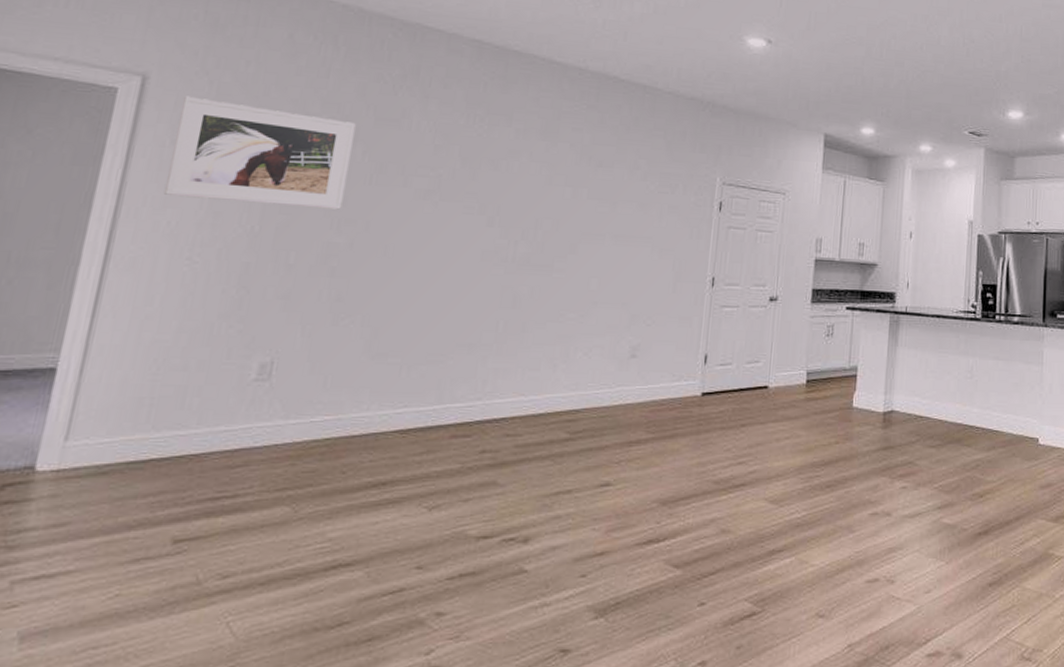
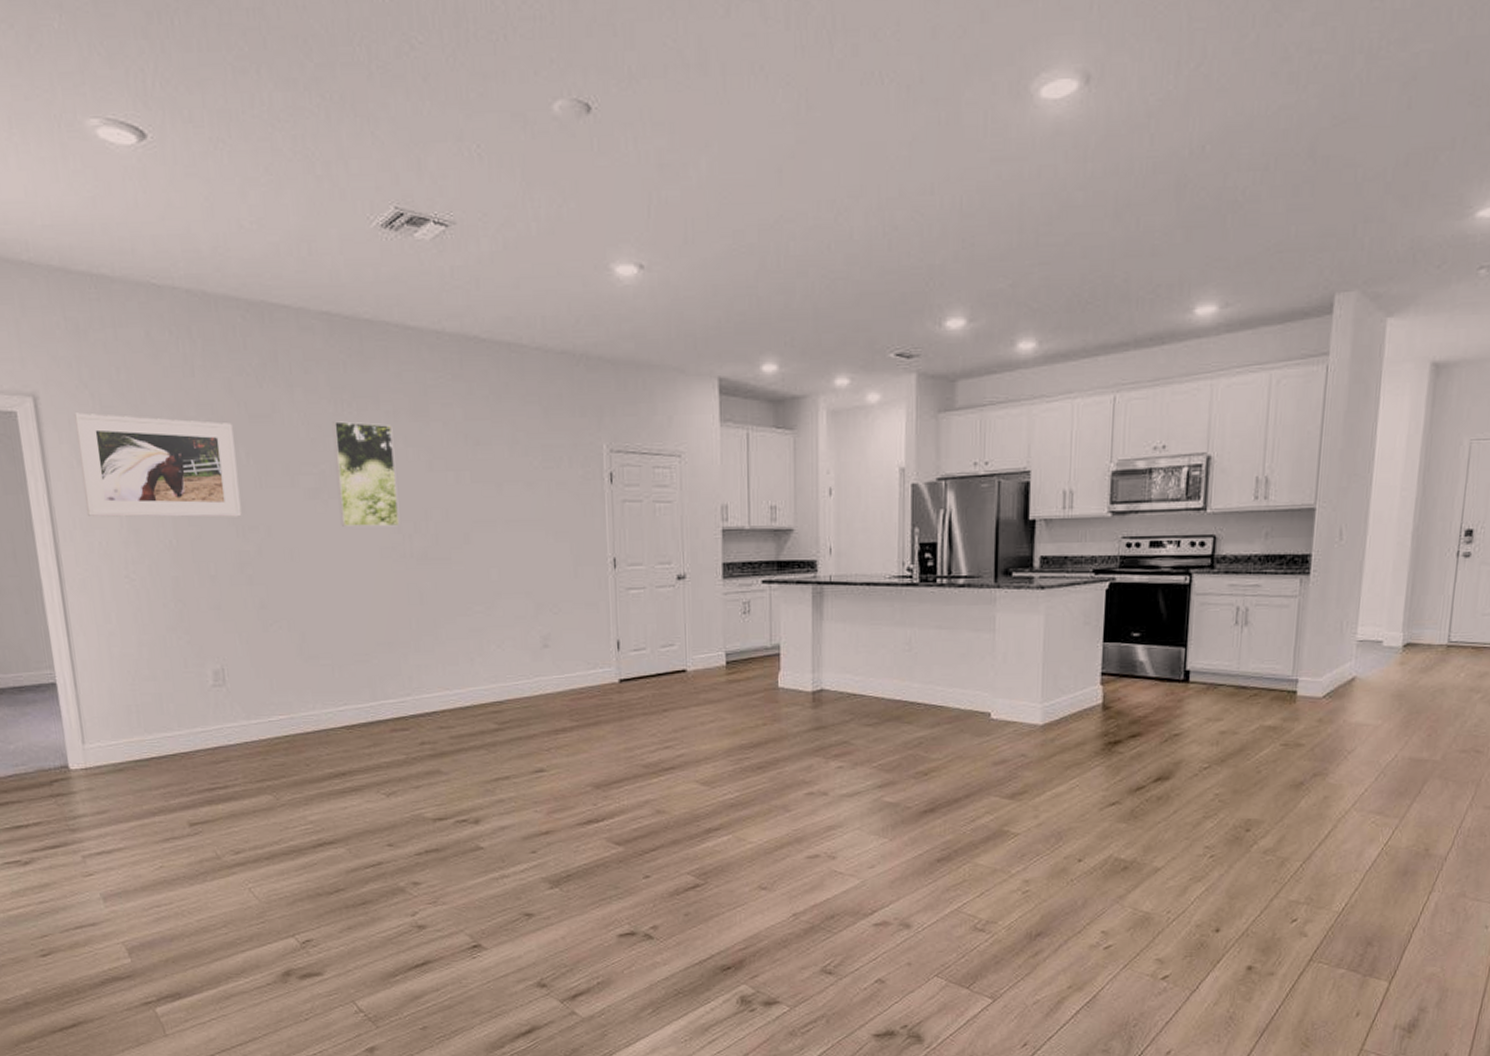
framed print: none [446,132,520,233] -> present [333,421,400,527]

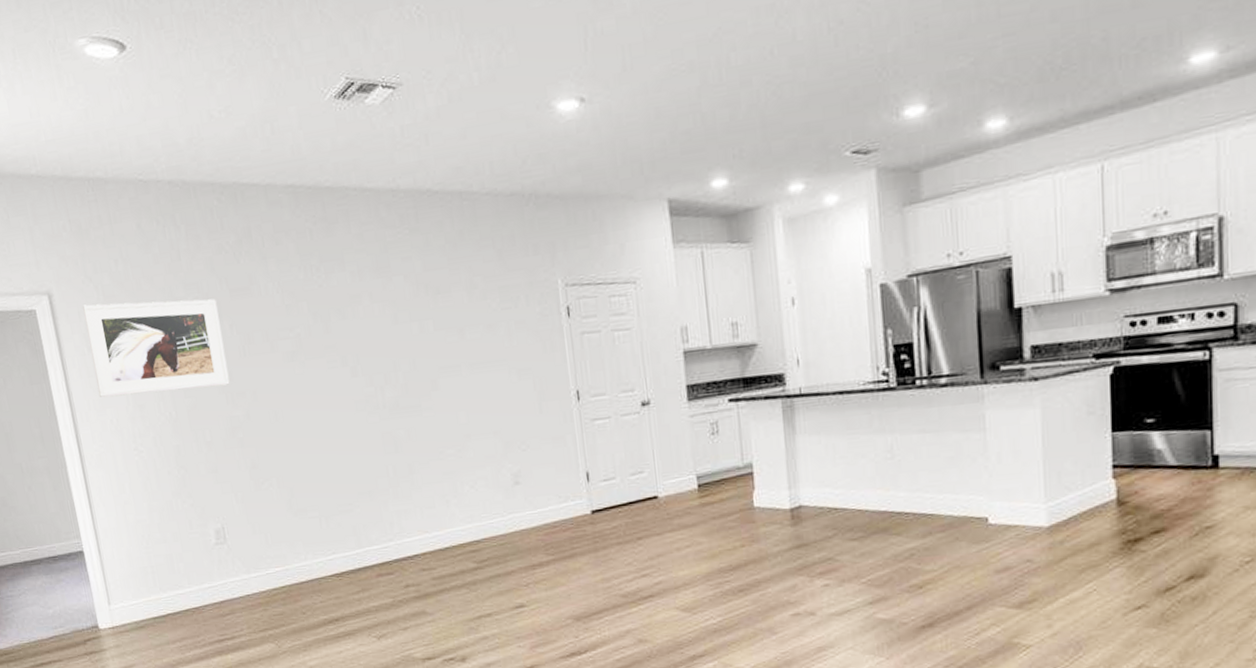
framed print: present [333,421,400,527] -> none [304,284,372,385]

